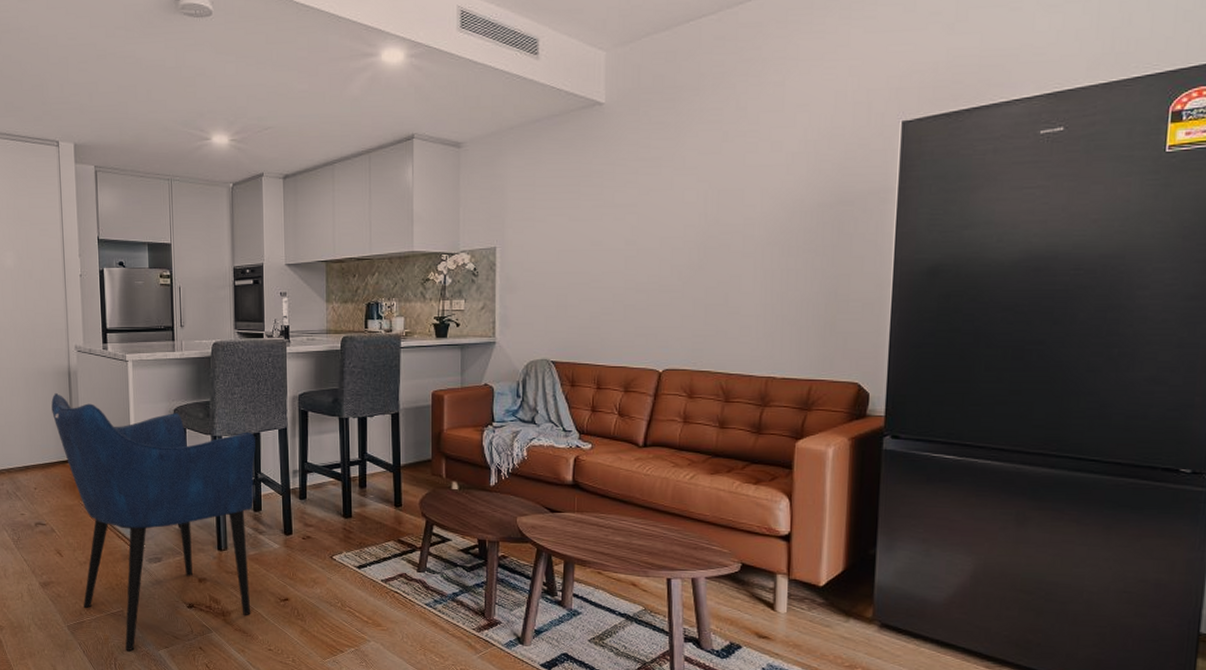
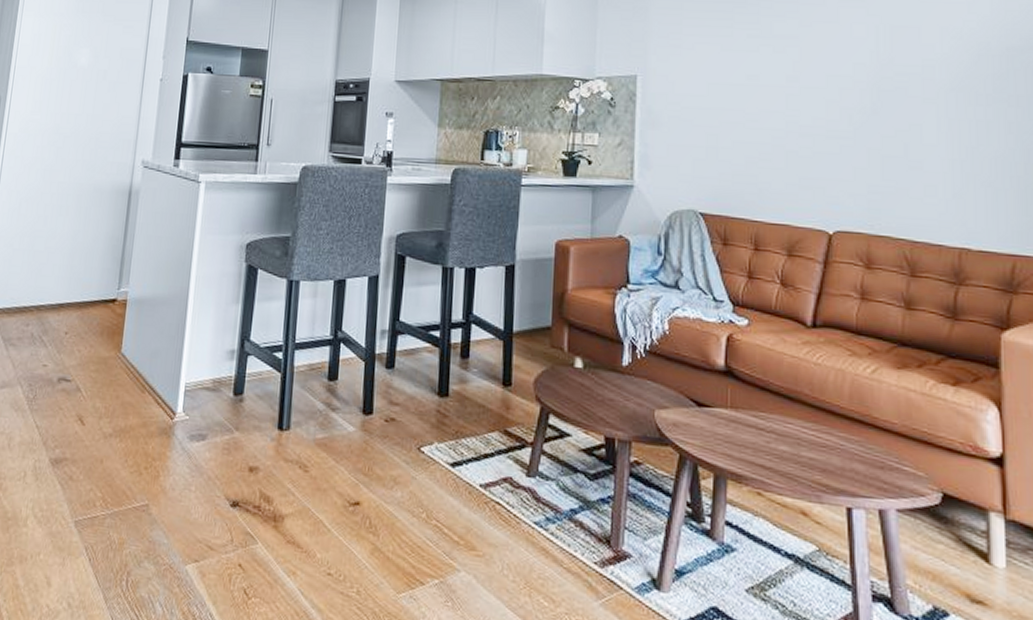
armchair: present [51,392,256,651] -> none [100,214,340,563]

